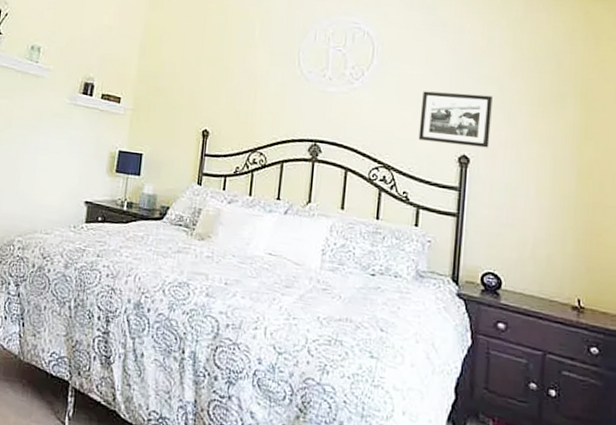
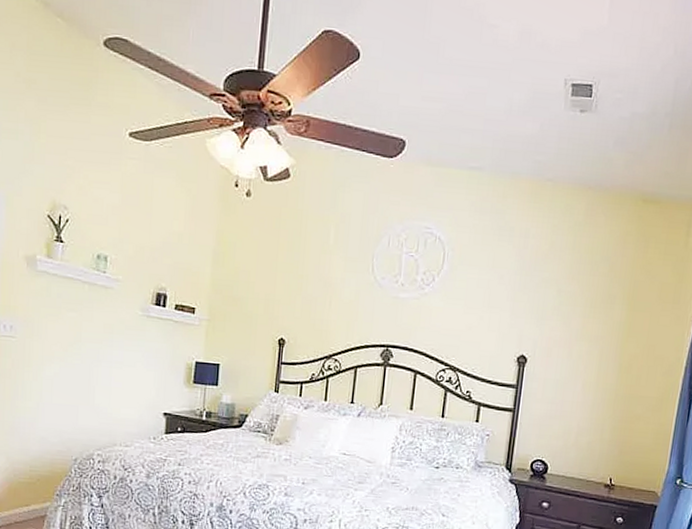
picture frame: present [418,91,493,148] -> none [482,295,551,348]

